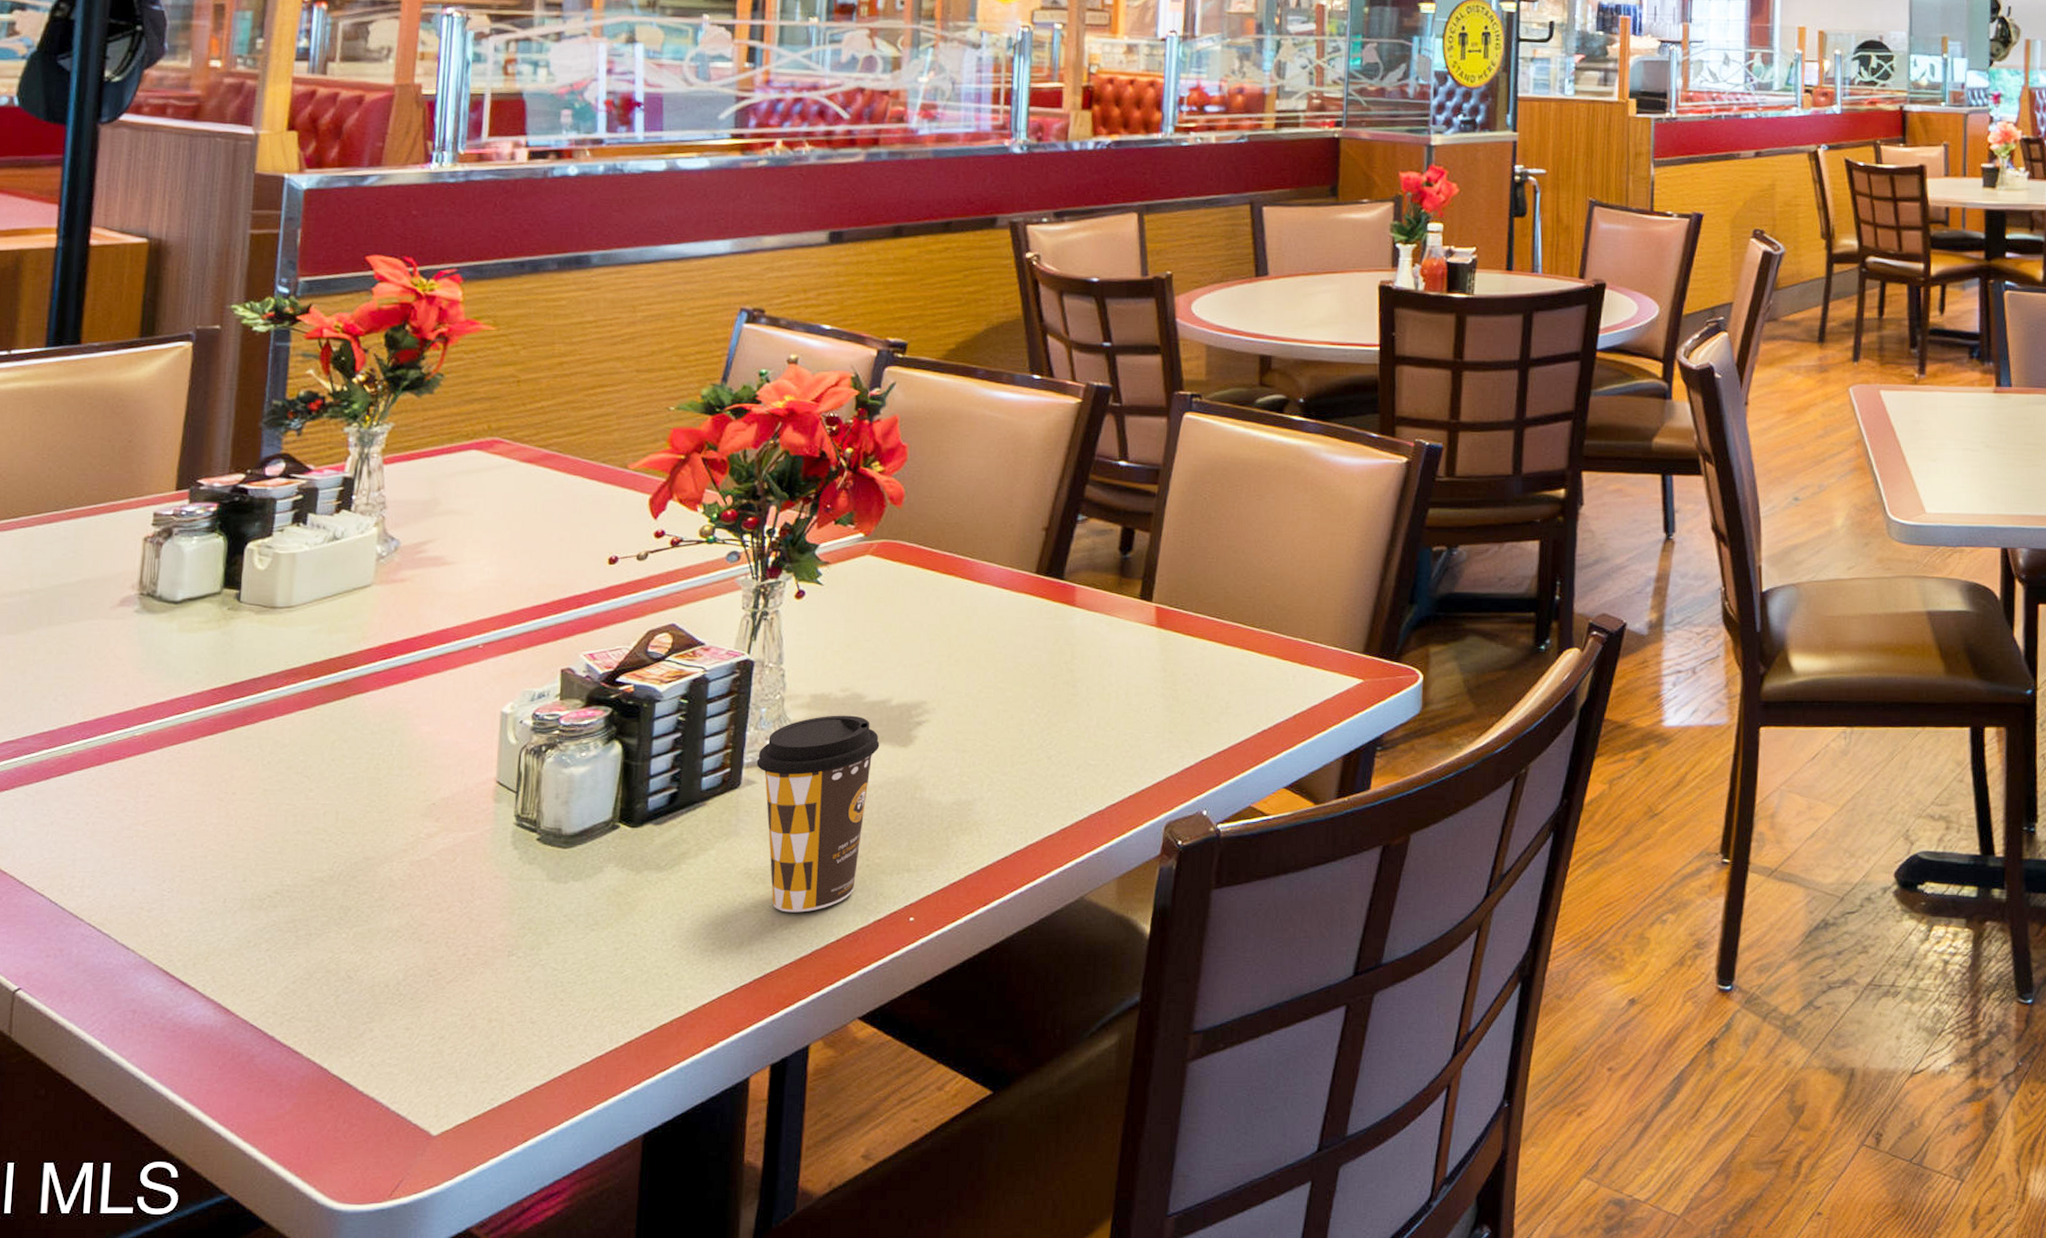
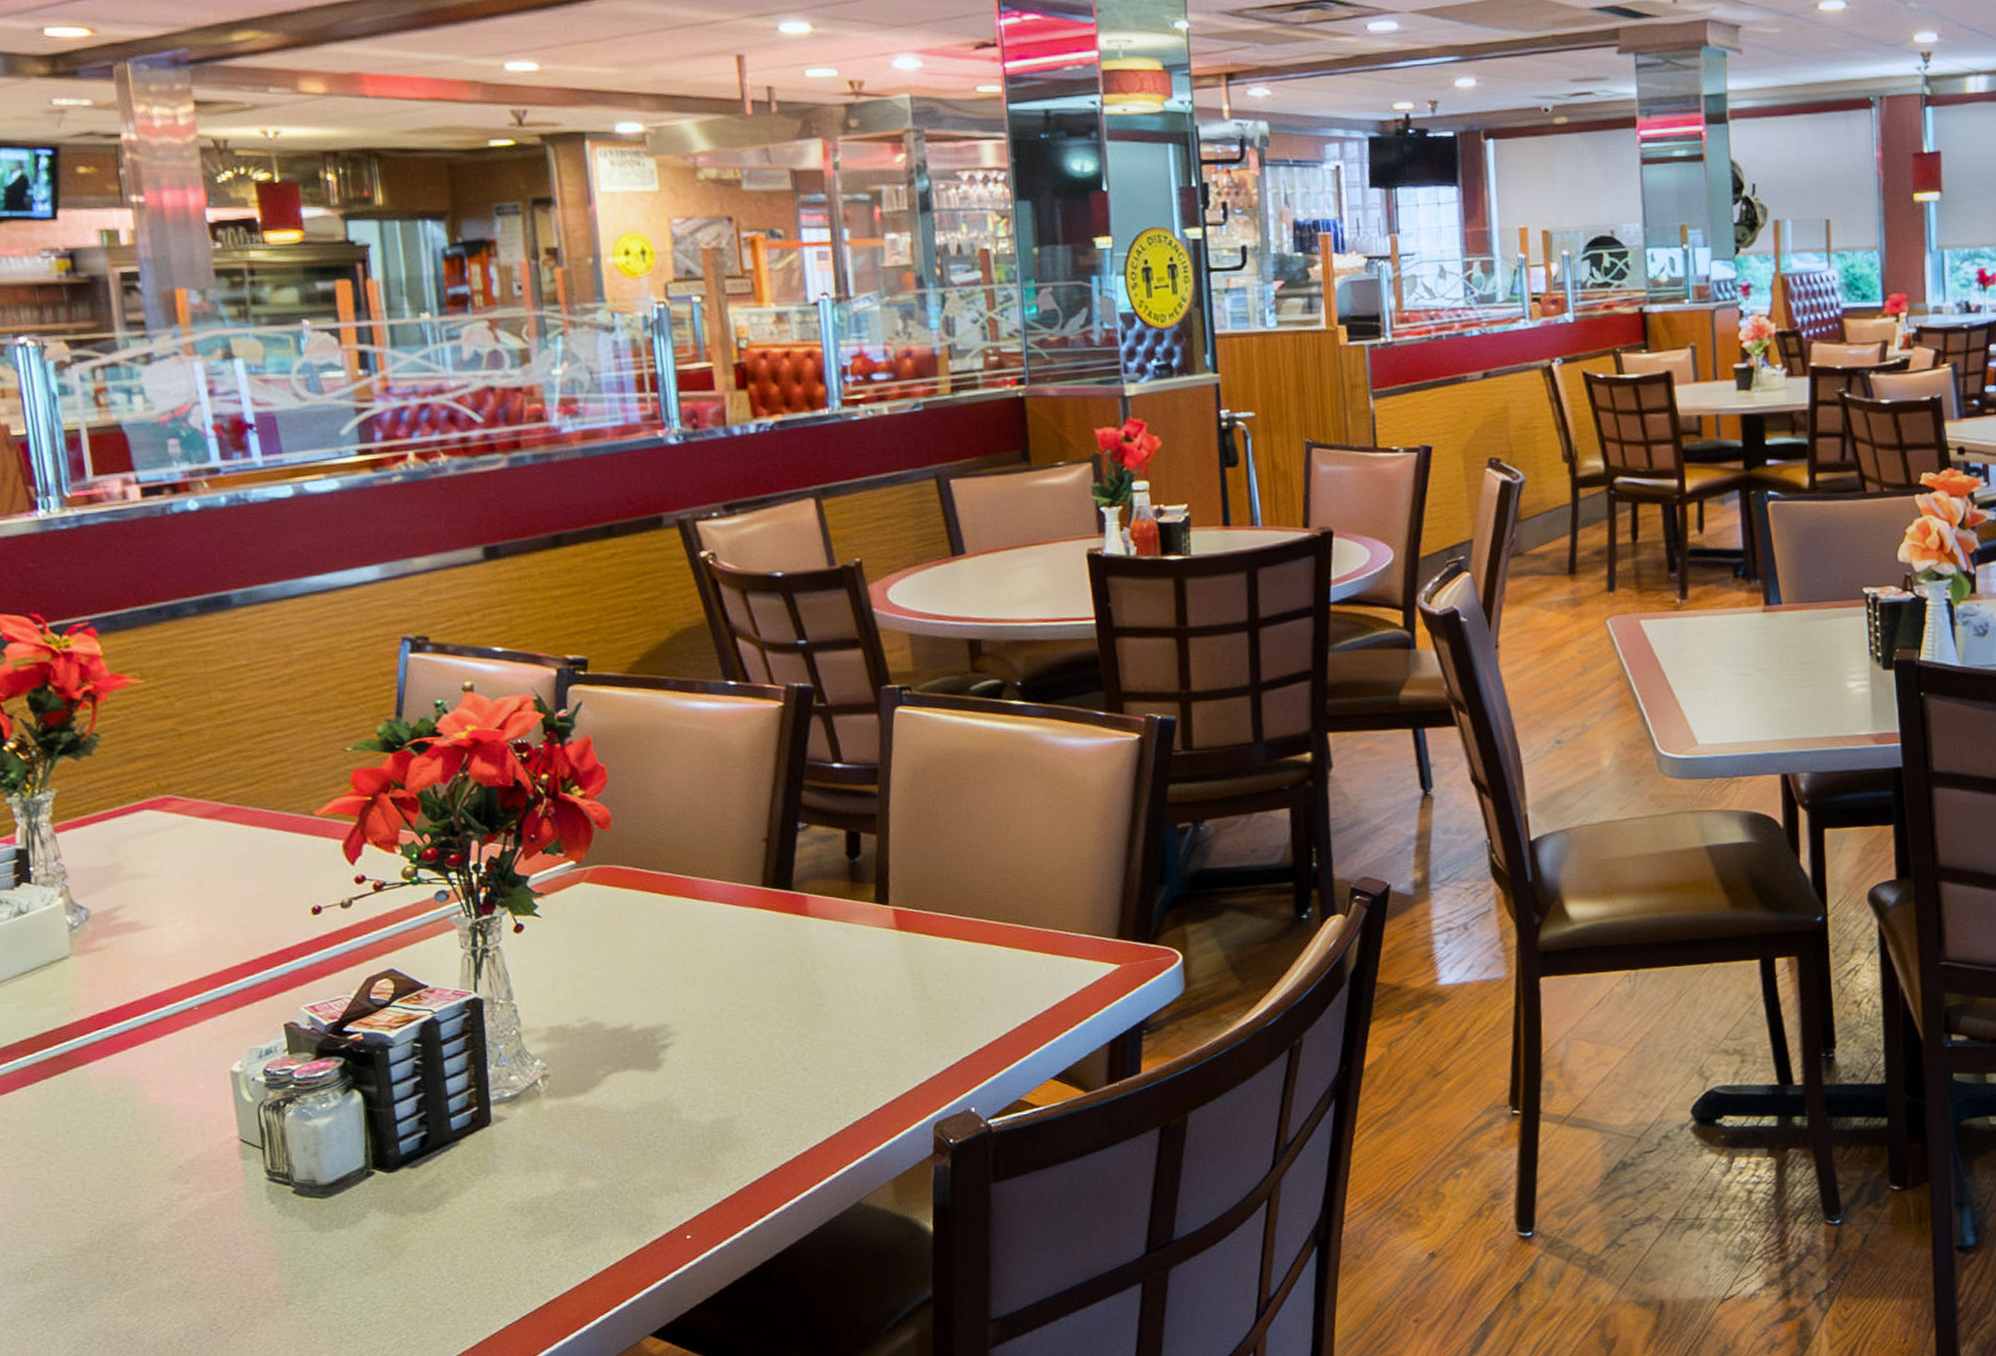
coffee cup: present [756,715,880,913] -> none [503,1044,628,1241]

